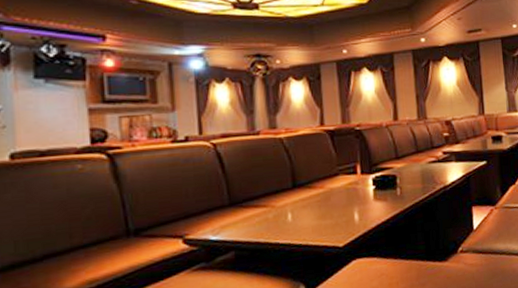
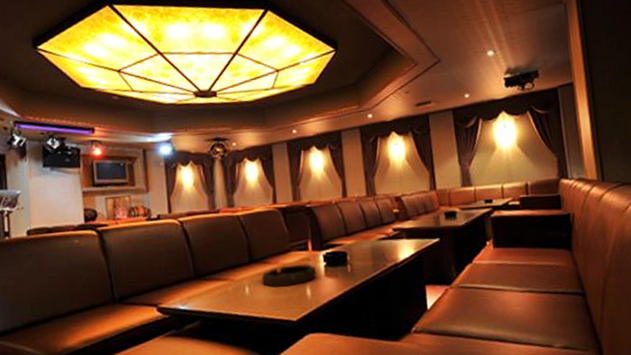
ashtray: none [306,188,365,213] -> present [261,264,316,288]

